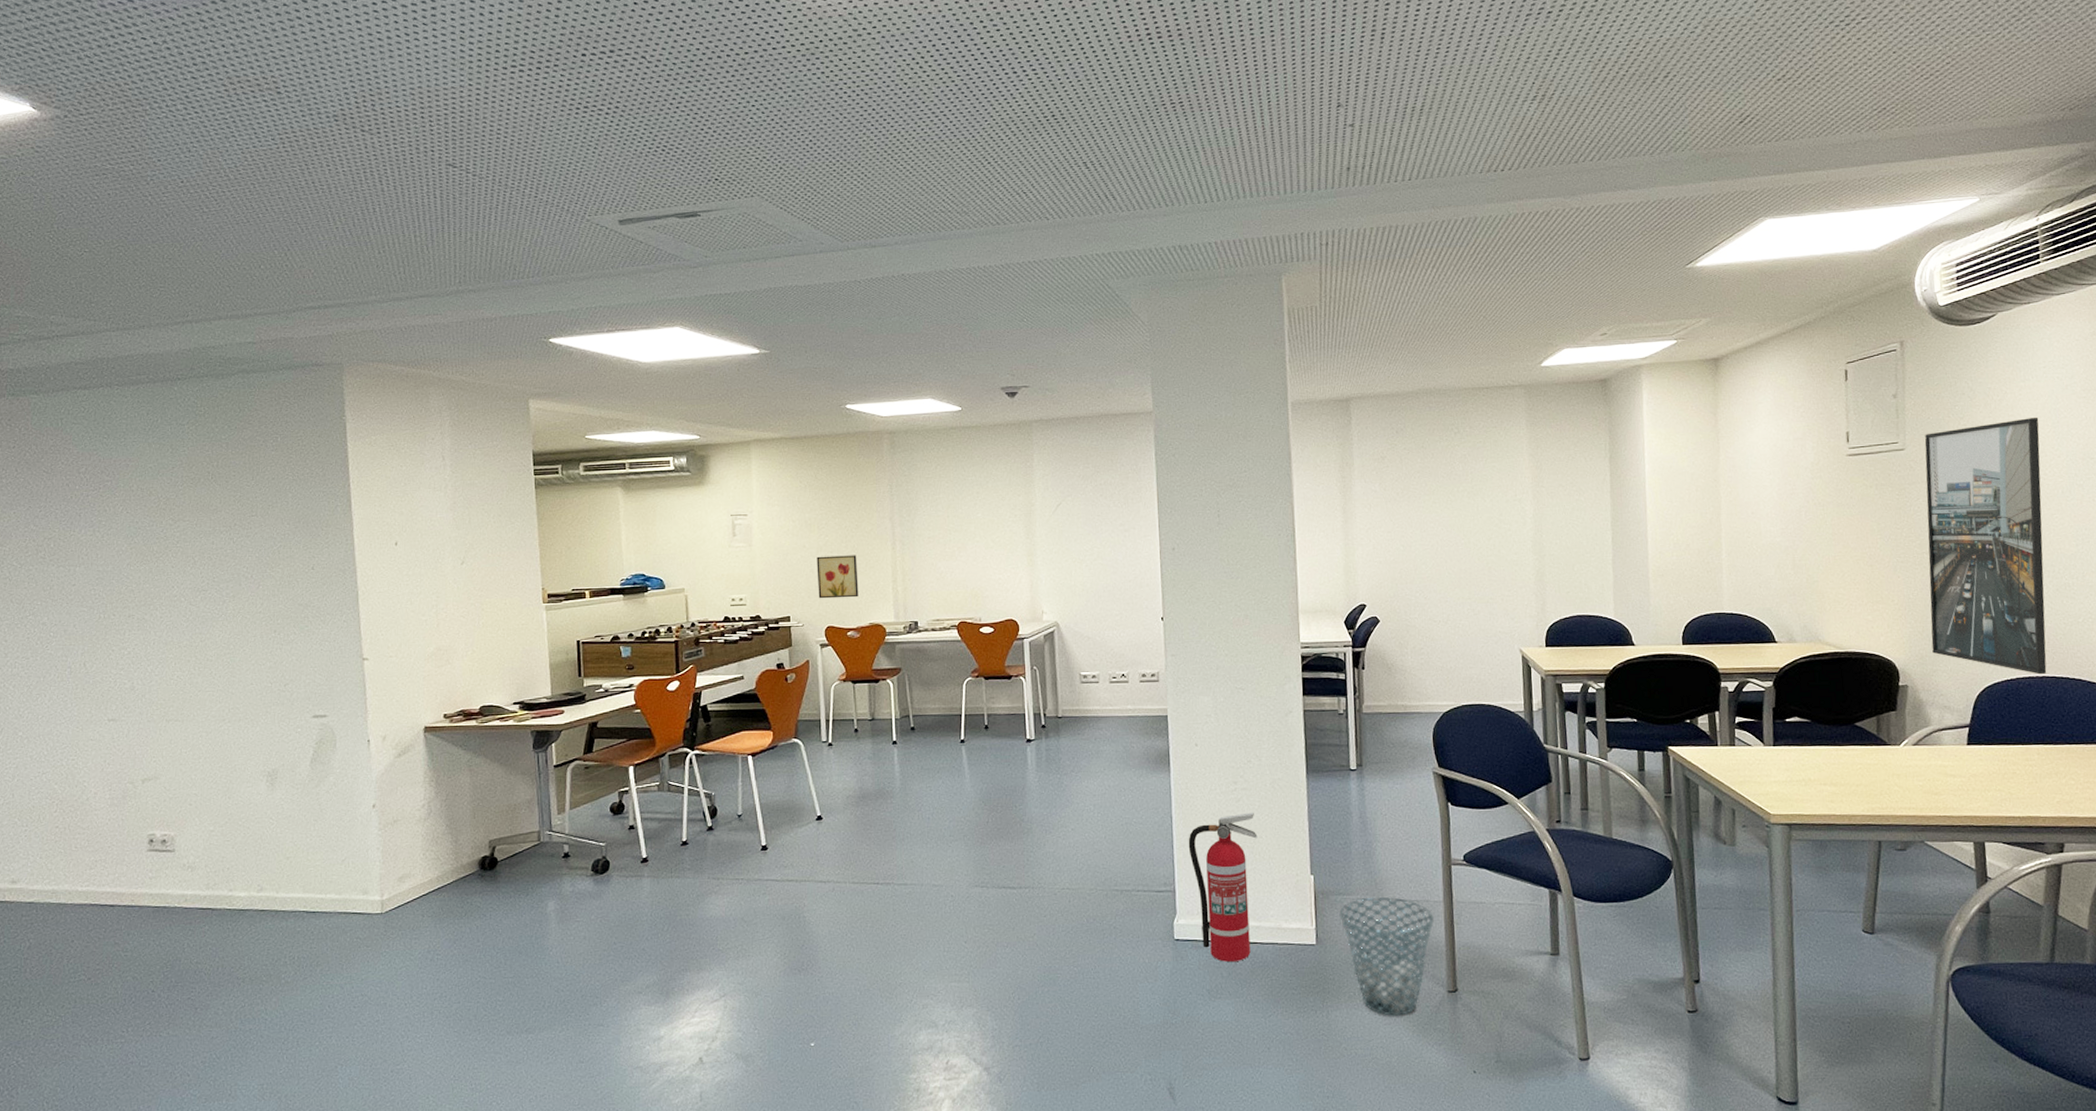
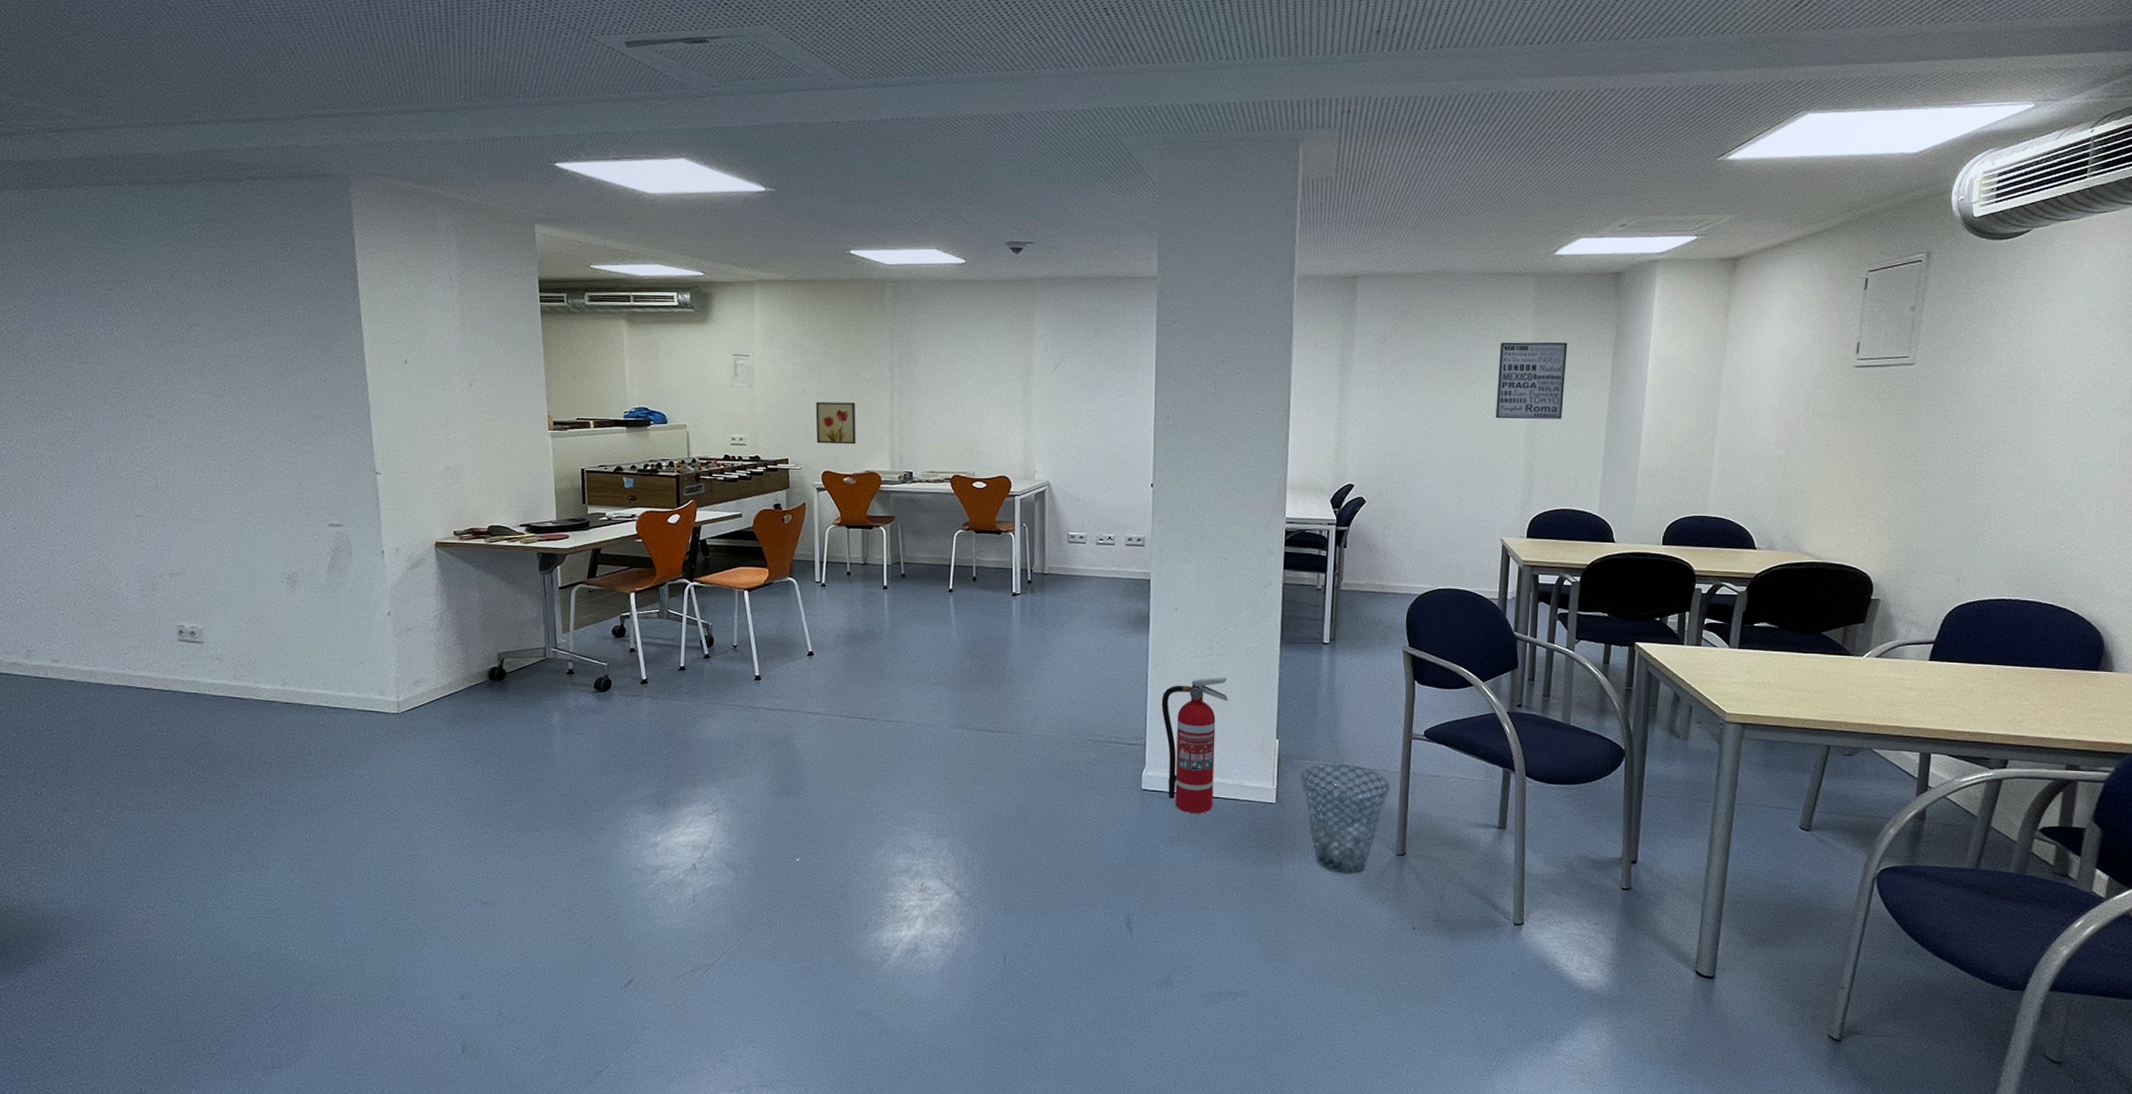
wall art: none [1497,449,1567,529] -> present [1495,342,1568,419]
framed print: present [1924,418,2047,675] -> none [1909,340,2057,598]

